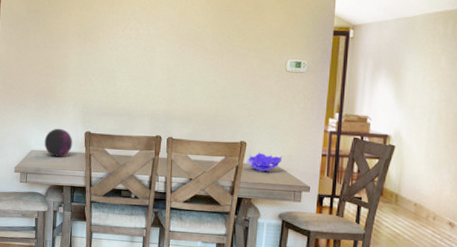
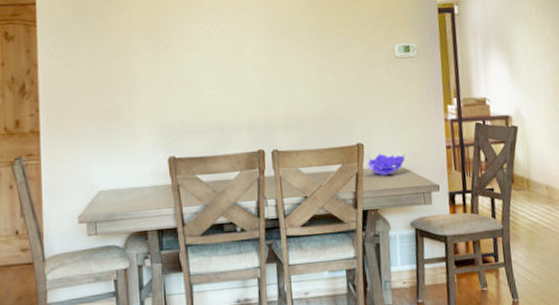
decorative orb: present [44,128,73,157] -> none [115,157,154,195]

